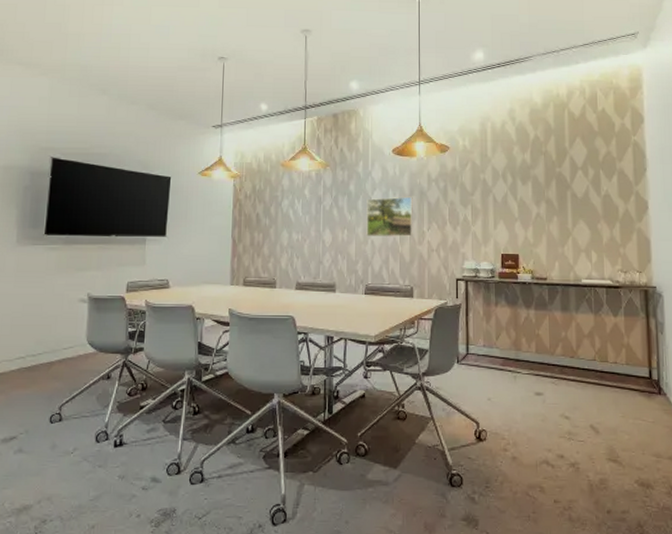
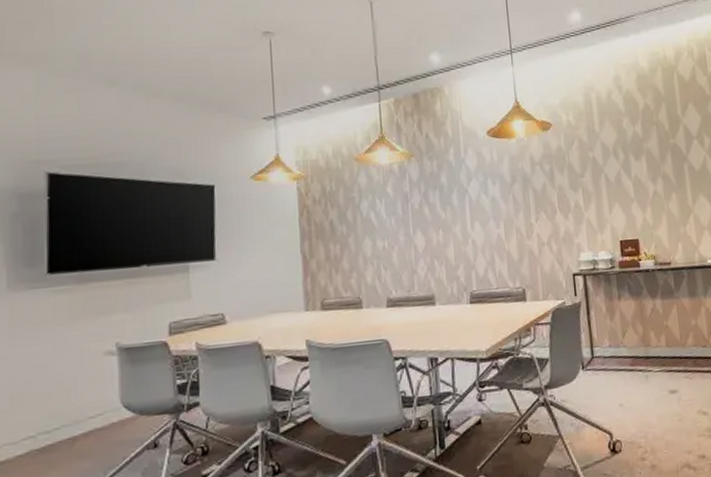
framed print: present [366,196,413,237] -> none [462,184,520,235]

